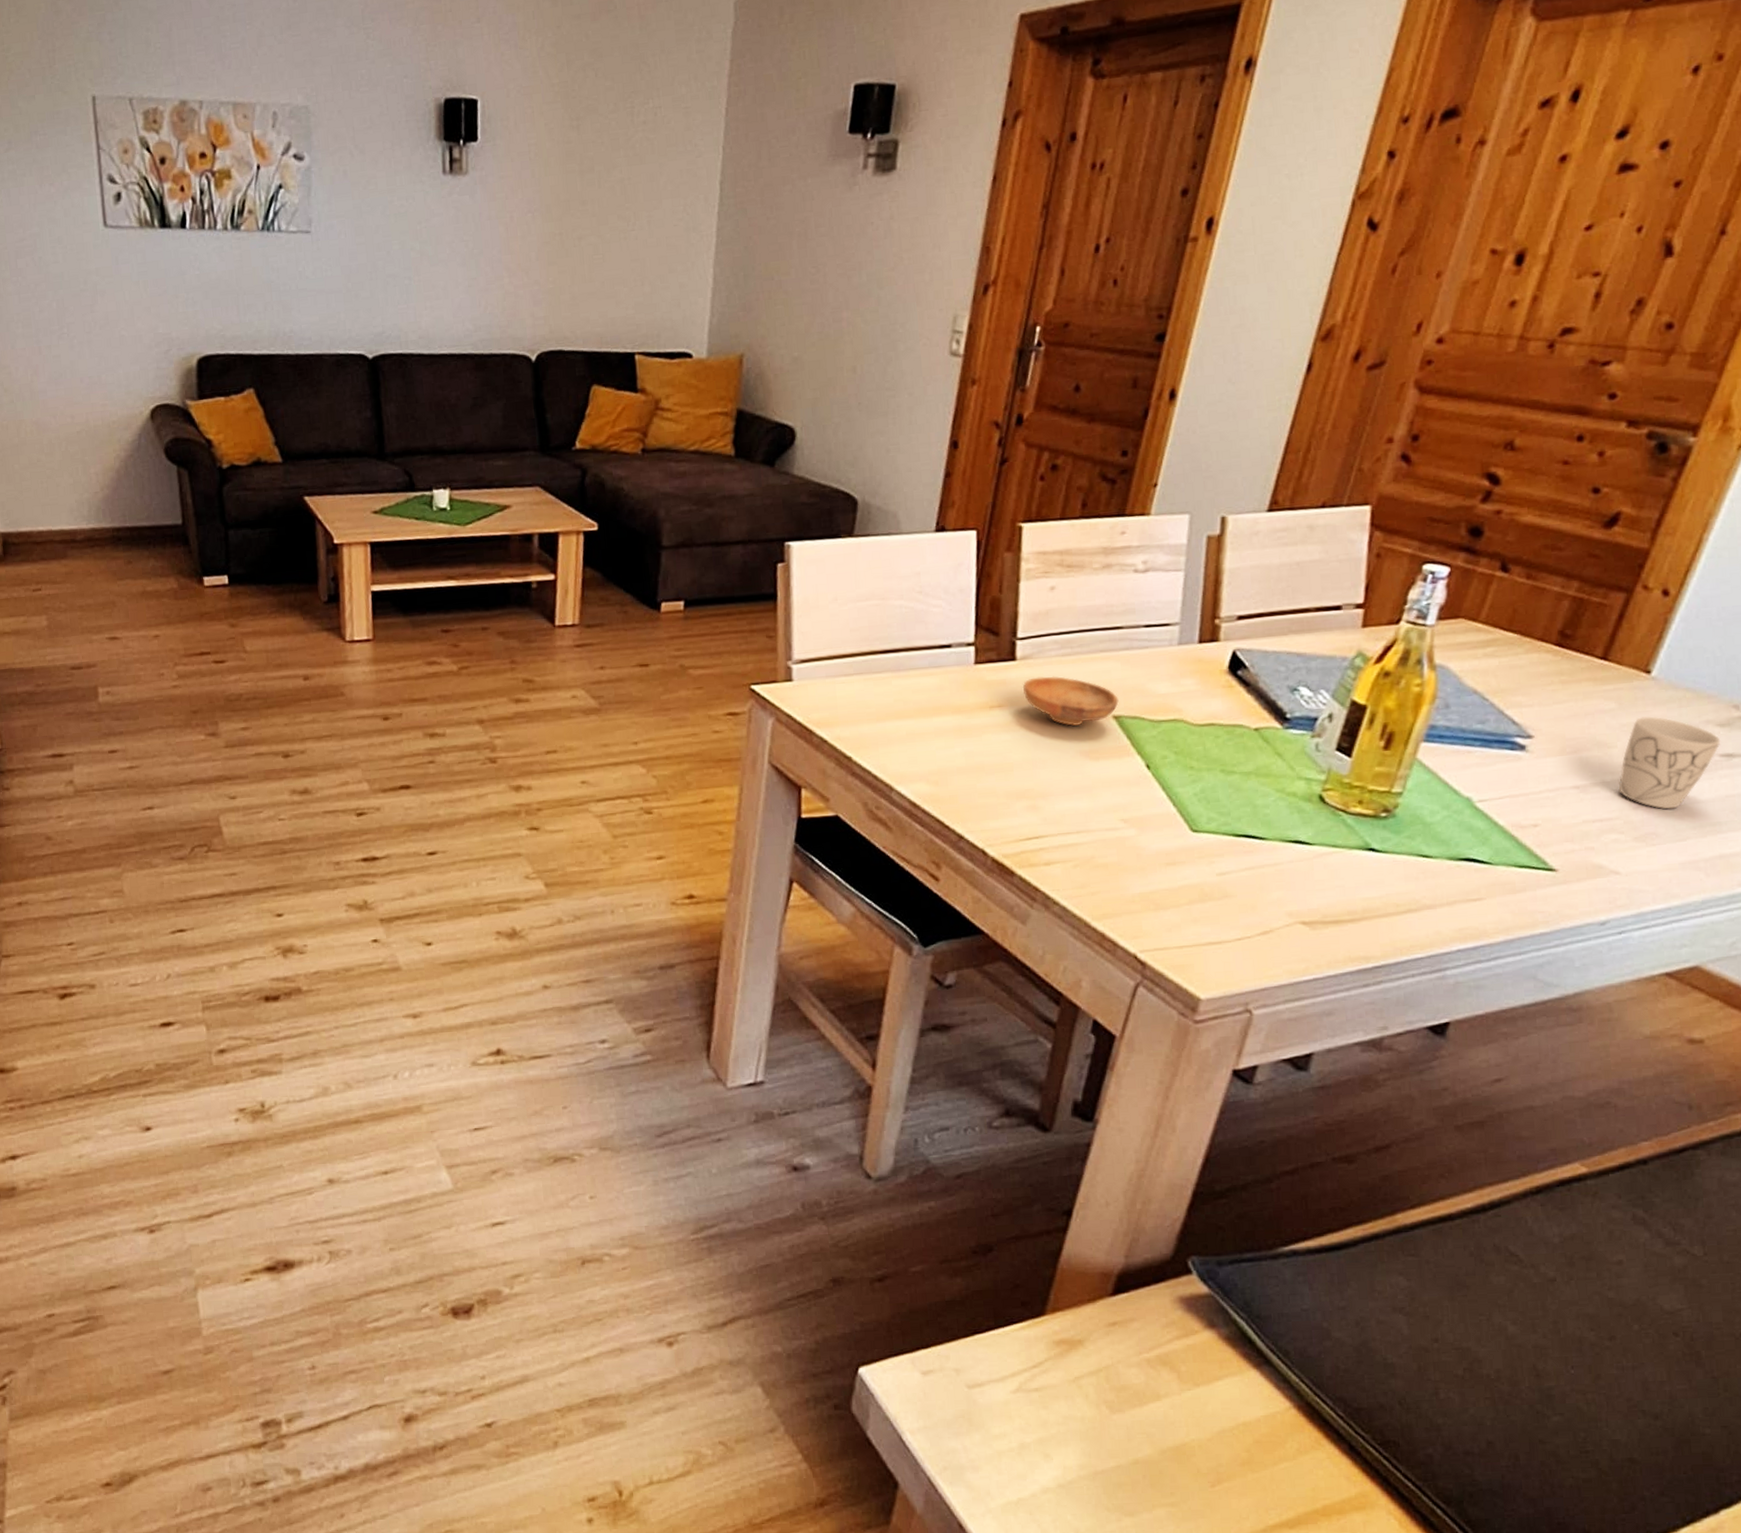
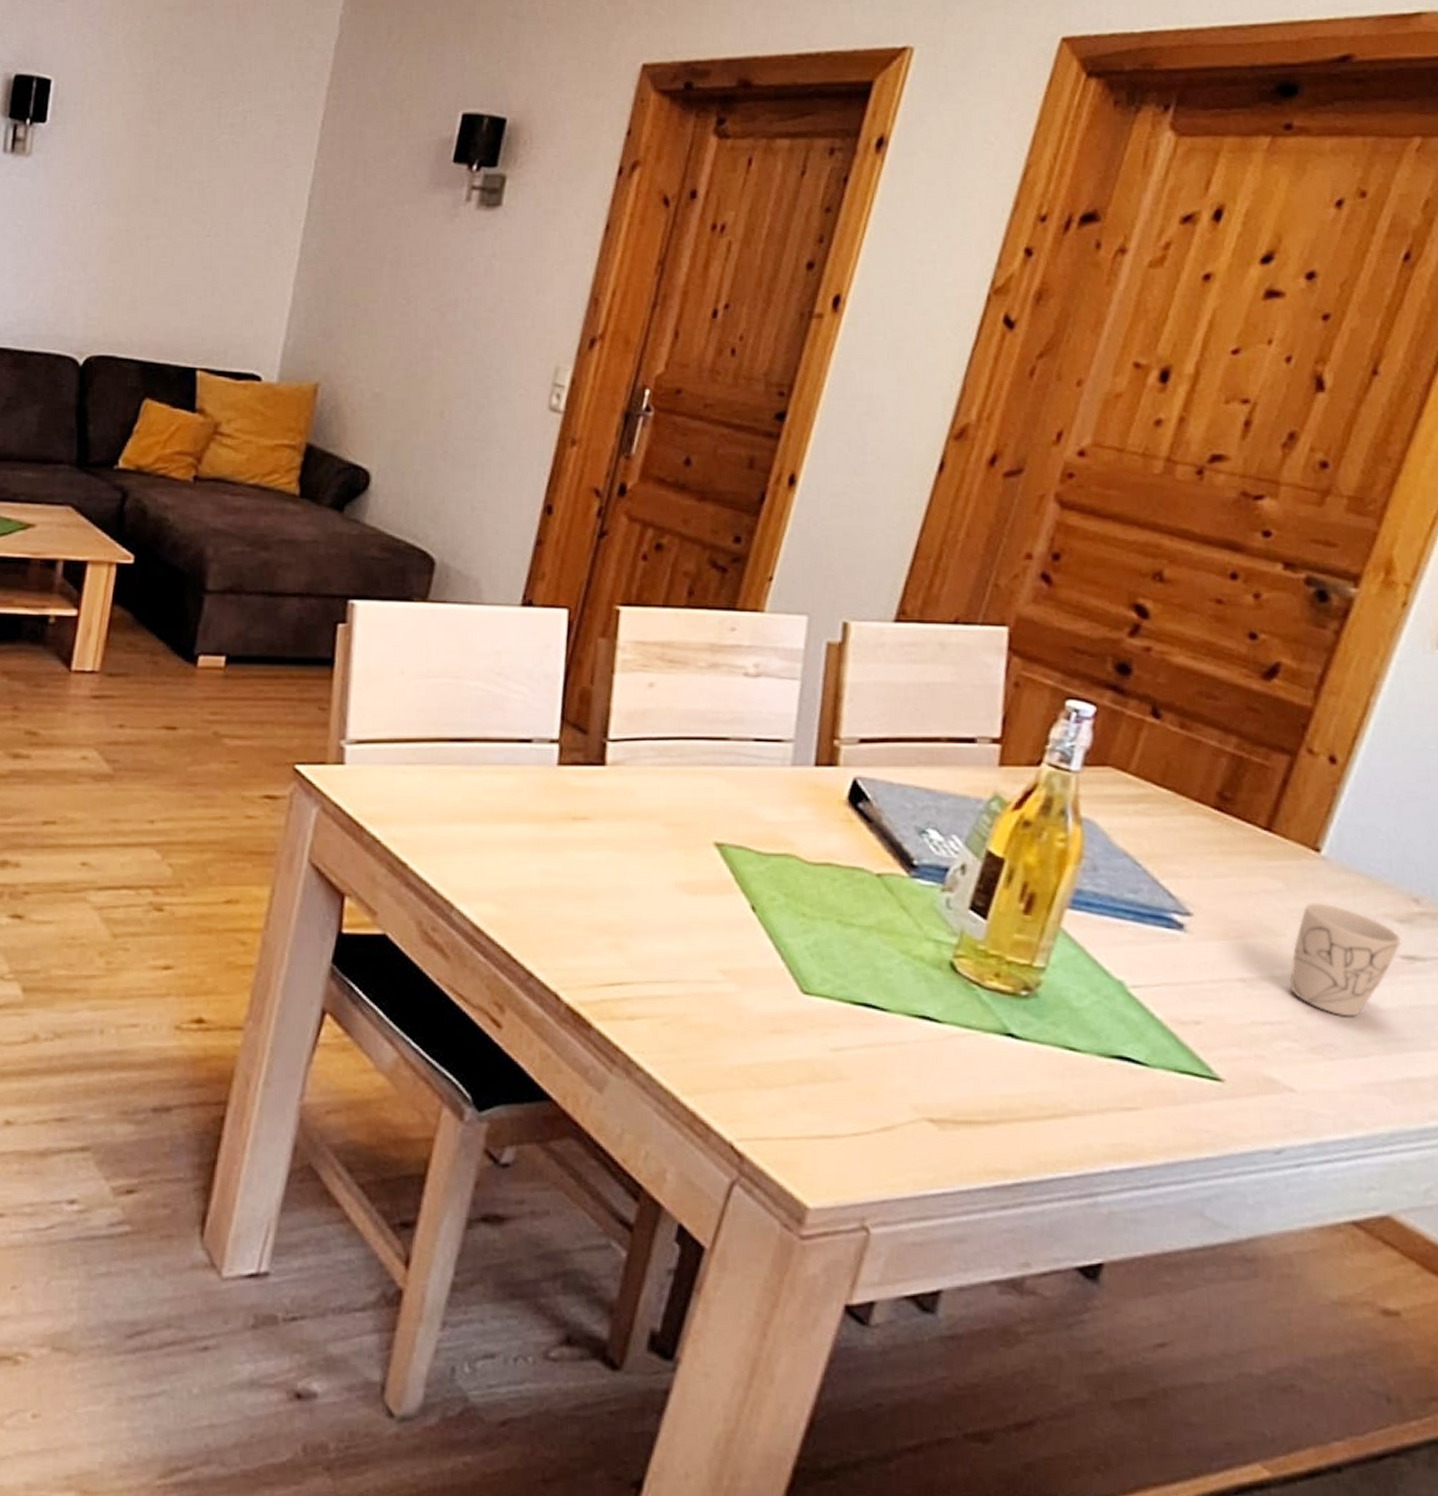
bowl: present [1022,676,1119,726] -> none [611,788,722,850]

